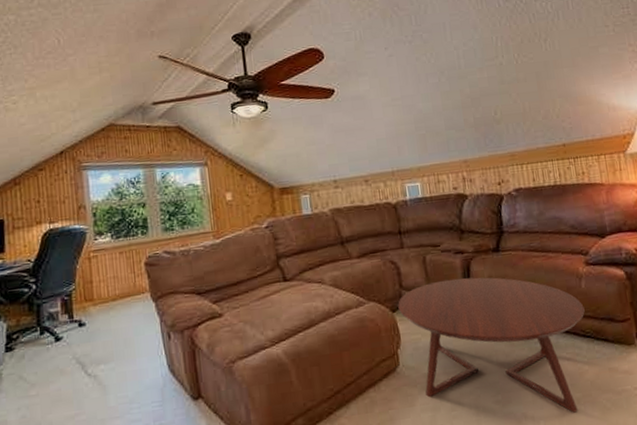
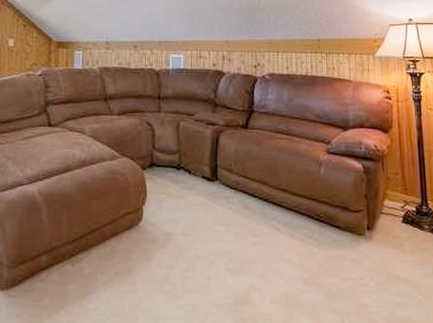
coffee table: present [398,277,585,413] -> none [148,147,321,292]

